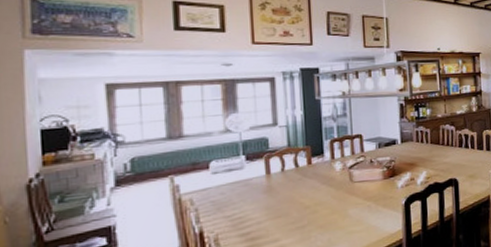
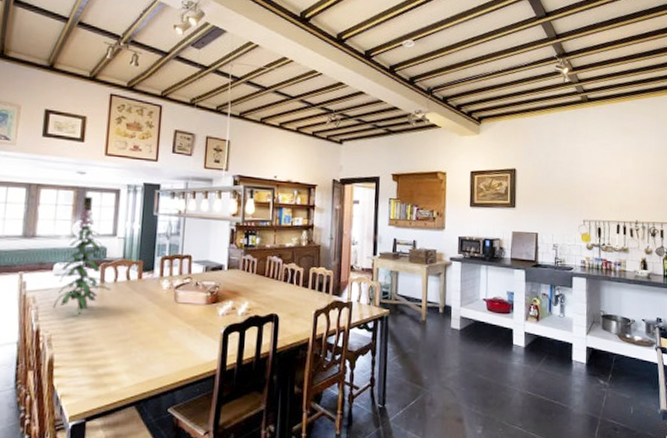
plant: none [215,87,279,209] -> present [53,196,111,314]

